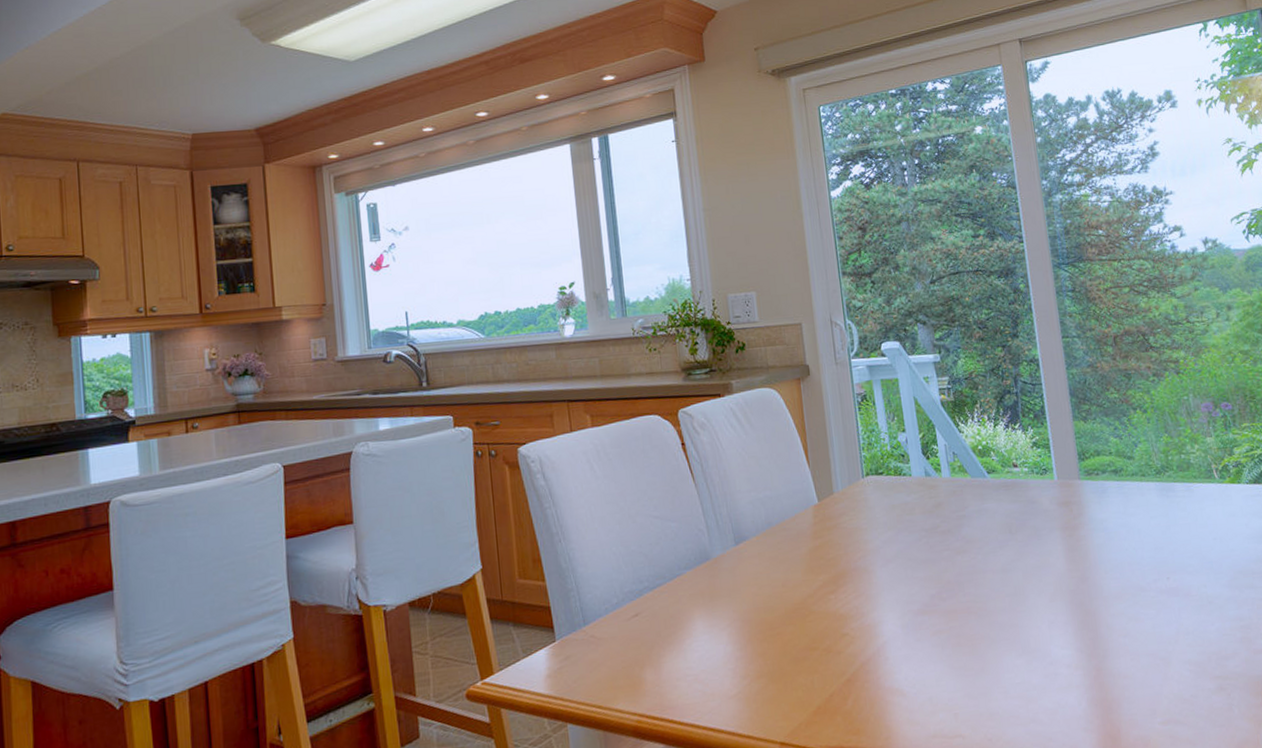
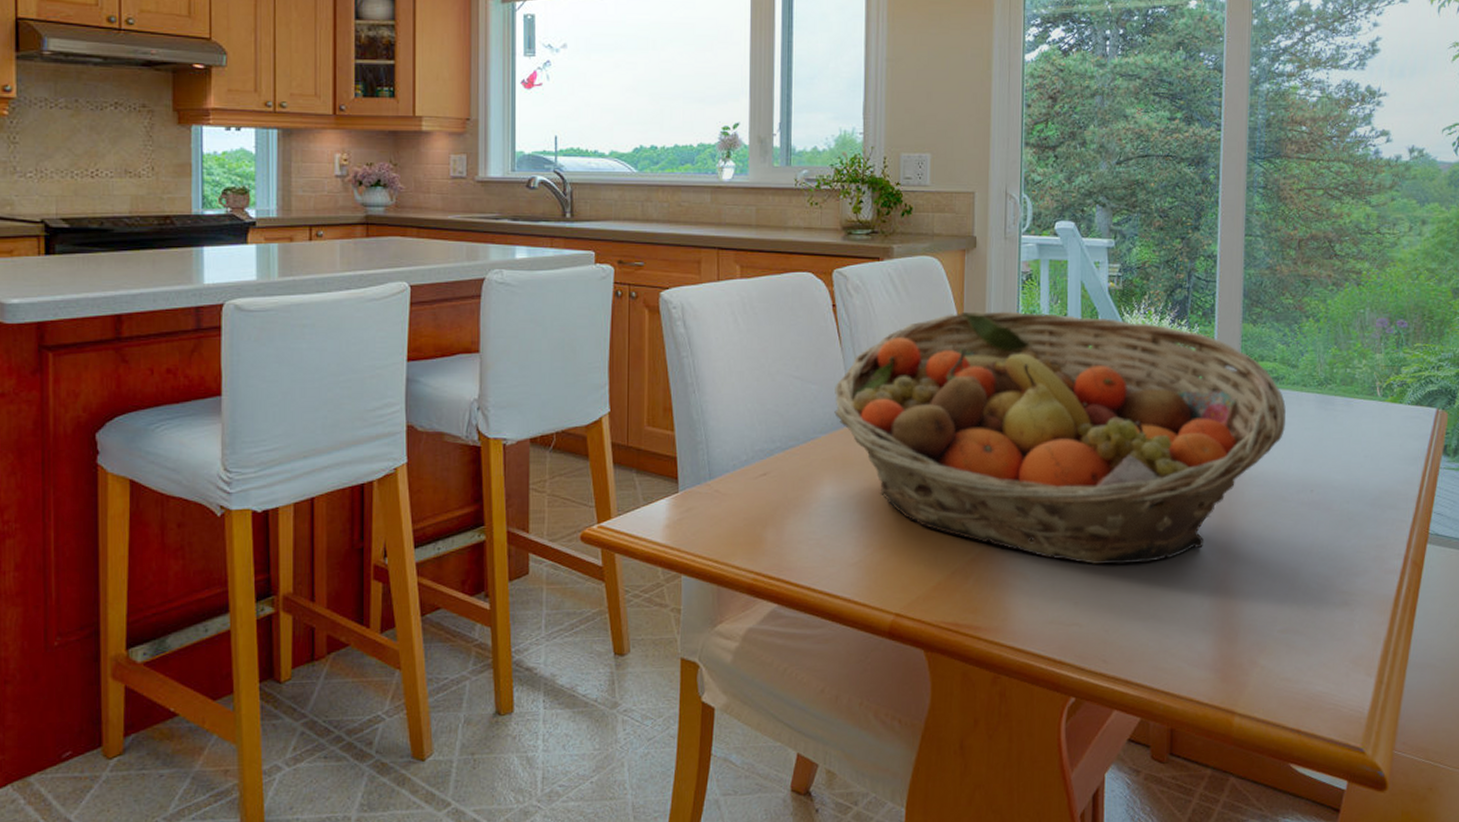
fruit basket: none [693,429,1132,674] -> present [834,311,1286,565]

